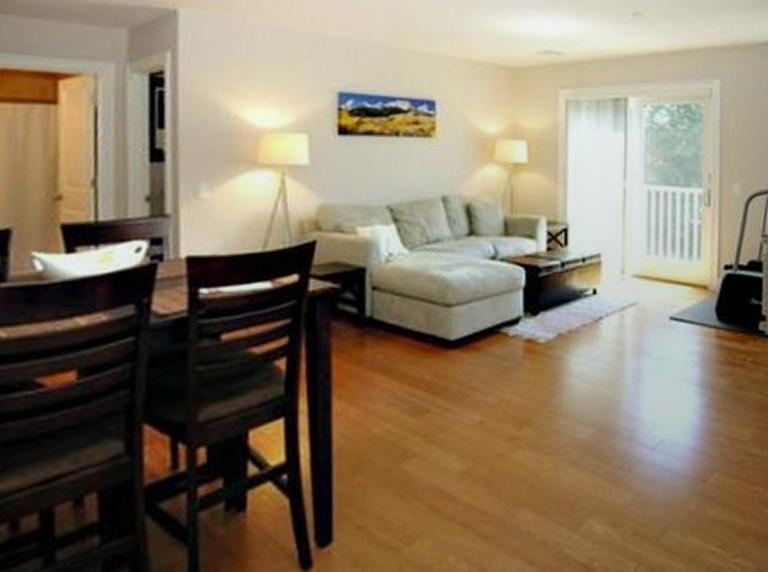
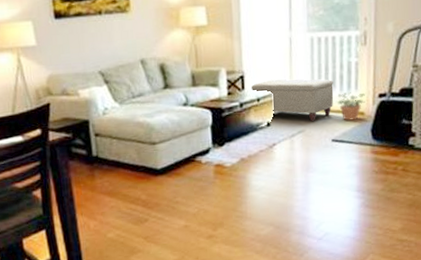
ottoman: none [576,236,673,292] -> present [252,79,334,121]
potted plant: none [675,260,709,295] -> present [335,92,365,121]

